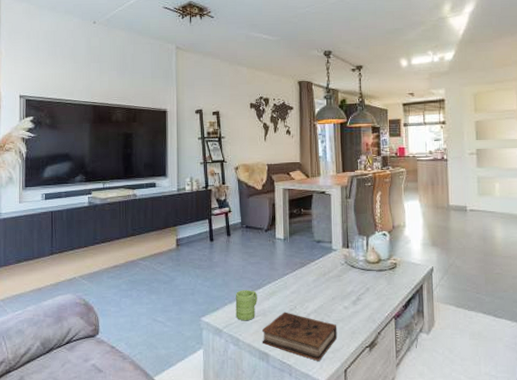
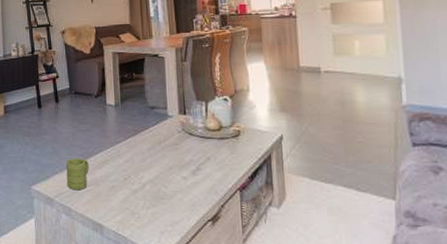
book: present [262,312,338,361] -> none [95,181,176,234]

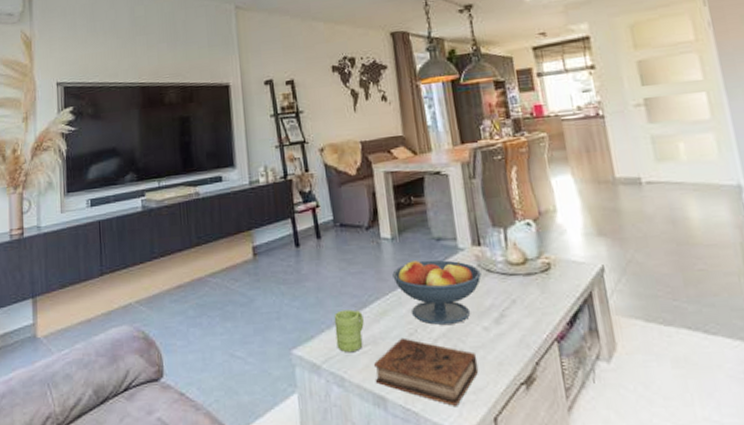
book: none [95,181,176,234] -> present [374,337,479,406]
fruit bowl: none [114,123,184,173] -> present [392,260,481,325]

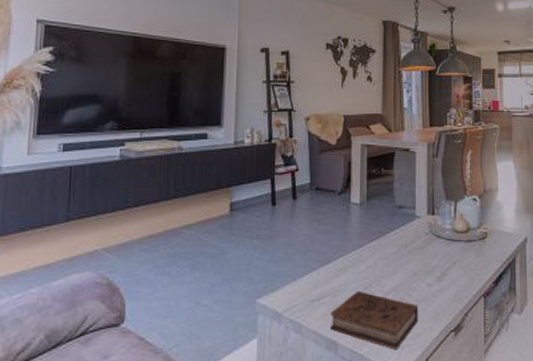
mug: present [334,309,364,352] -> none [299,264,326,302]
fruit bowl: present [392,260,481,325] -> none [357,224,431,280]

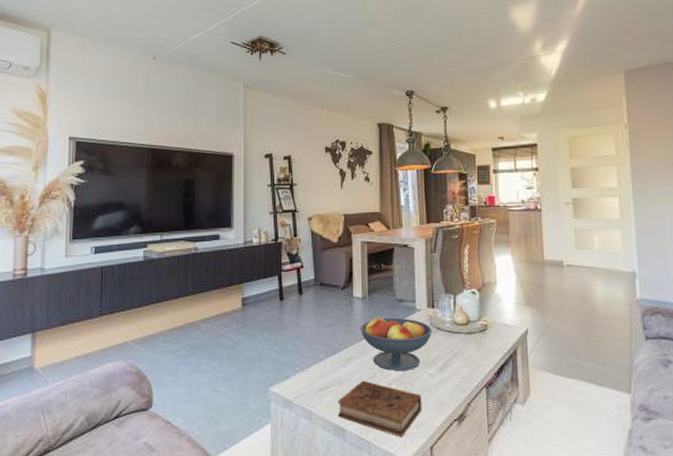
fruit bowl: none [357,224,431,280] -> present [360,317,432,371]

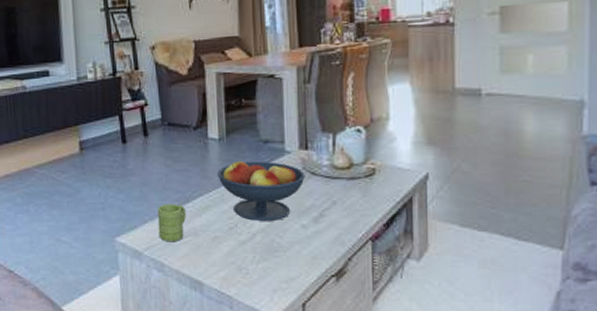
mug: none [307,355,332,390] -> present [157,204,186,241]
book: present [338,380,422,437] -> none [194,231,293,292]

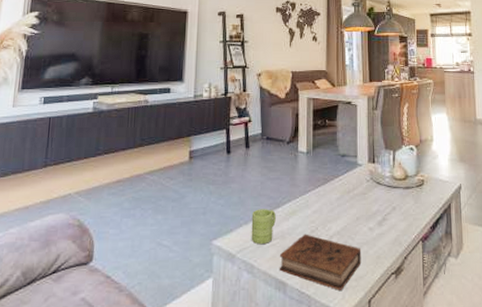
book: none [194,231,293,292] -> present [280,234,362,290]
fruit bowl: present [217,161,305,221] -> none [304,172,372,224]

